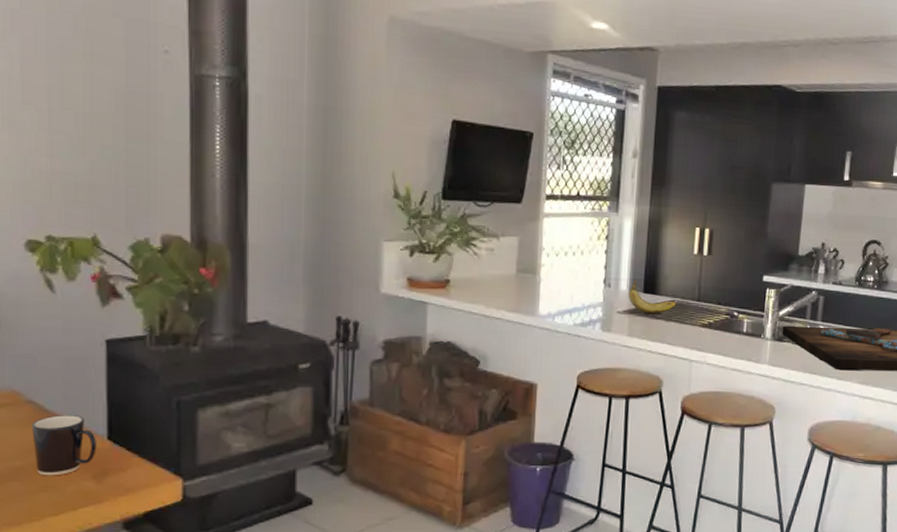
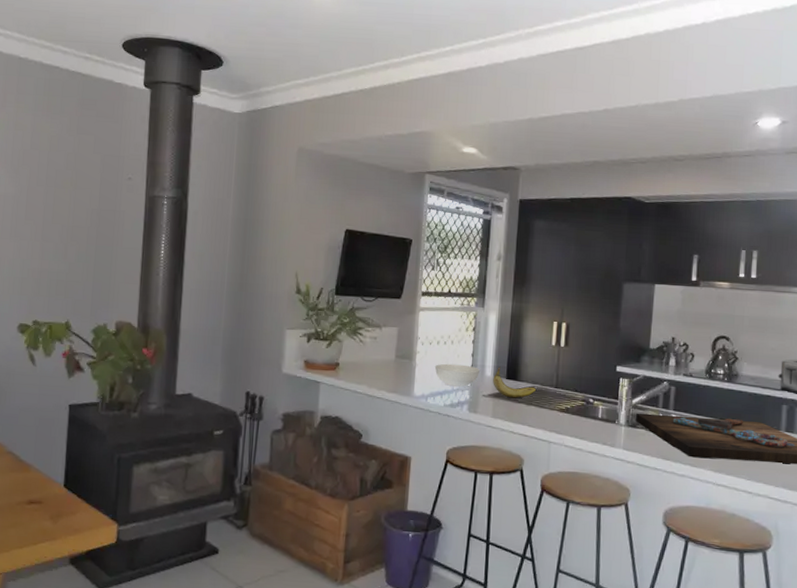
mug: present [32,415,96,476] -> none [9,464,56,515]
bowl: none [562,277,615,304] -> present [434,363,481,388]

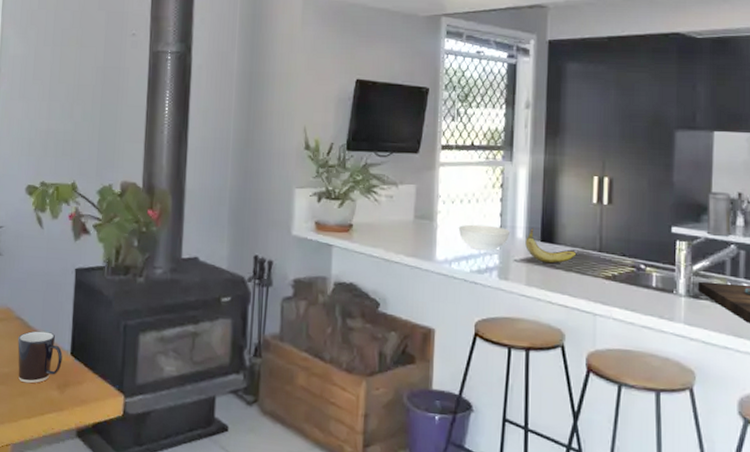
mug: none [9,464,56,515] -> present [17,331,63,384]
canister: none [645,336,666,375] -> present [706,191,732,236]

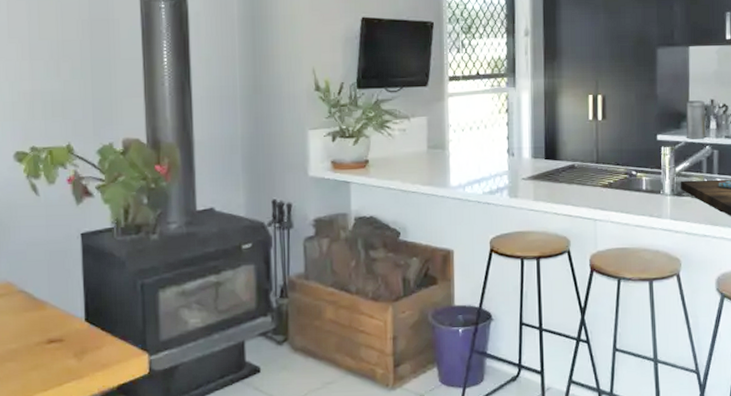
mug: present [17,331,63,384] -> none [24,301,76,356]
bowl: present [458,224,511,251] -> none [469,149,518,173]
fruit: present [525,228,577,264] -> none [531,147,577,179]

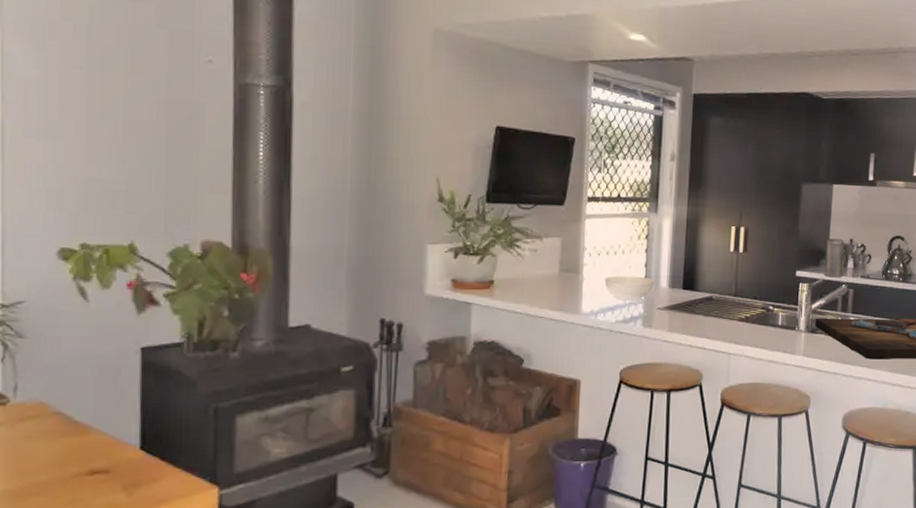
bowl: none [469,149,518,173] -> present [604,275,655,301]

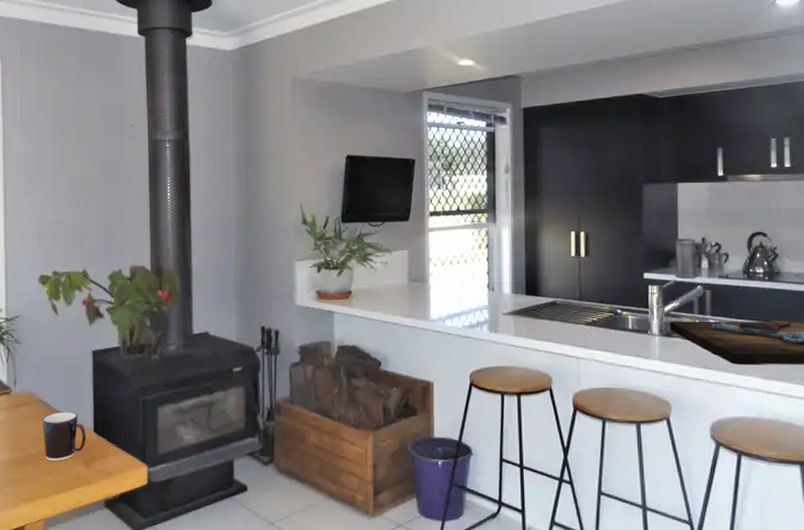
mug: none [59,426,128,490] -> present [42,412,86,462]
bowl: present [604,275,655,301] -> none [449,283,498,307]

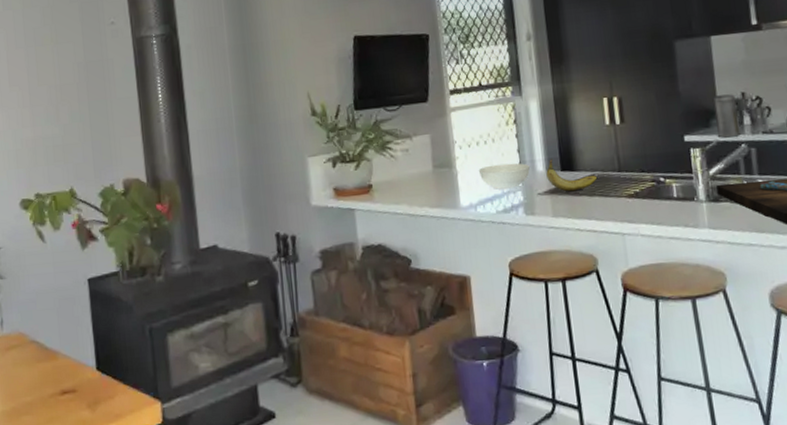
mug: present [42,412,86,462] -> none [36,350,89,409]
bowl: none [449,283,498,307] -> present [478,163,531,190]
fruit: none [512,283,559,315] -> present [546,159,598,192]

